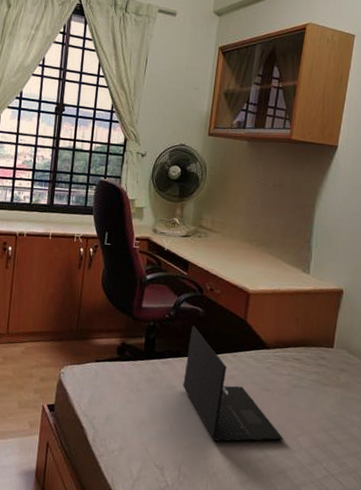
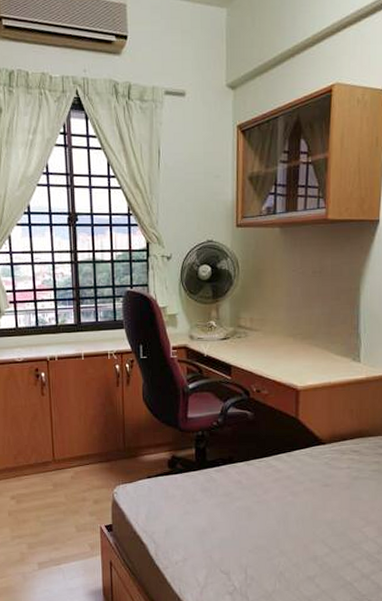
laptop: present [183,326,284,442] -> none [239,430,349,542]

